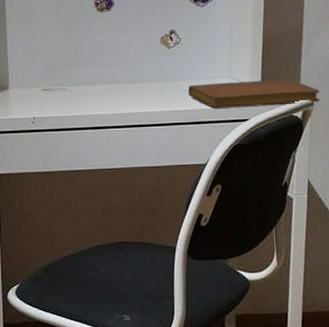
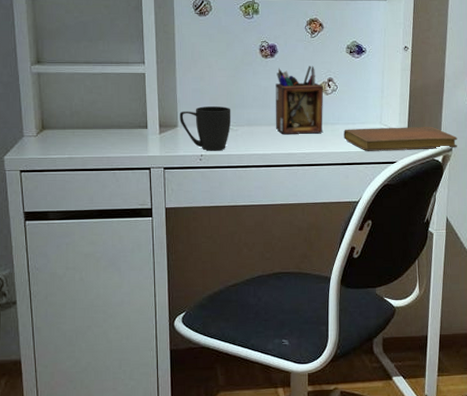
mug: none [11,65,65,113] -> present [179,106,231,151]
desk organizer: none [112,17,166,94] -> present [275,65,324,135]

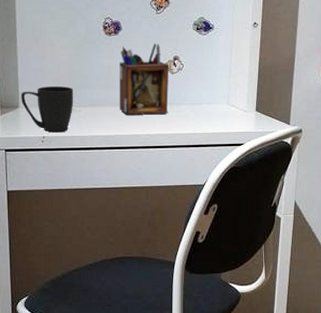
notebook: present [344,126,458,151] -> none [190,106,308,133]

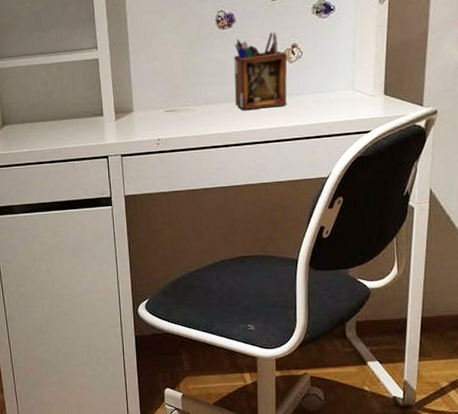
mug: present [21,86,74,133] -> none [135,86,188,134]

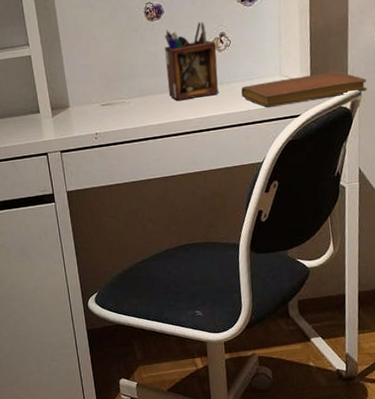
notebook: none [310,87,444,122] -> present [241,70,367,108]

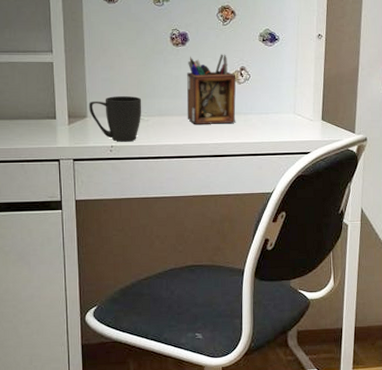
mug: none [70,79,123,128] -> present [89,96,142,142]
notebook: present [241,70,367,108] -> none [257,115,373,141]

